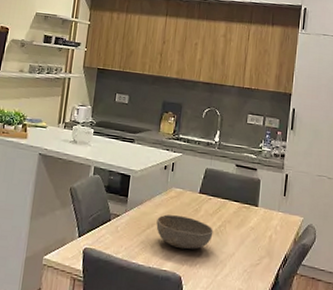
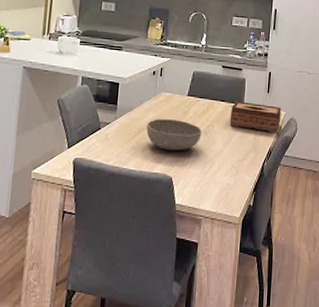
tissue box: none [242,202,299,240] -> present [229,101,281,133]

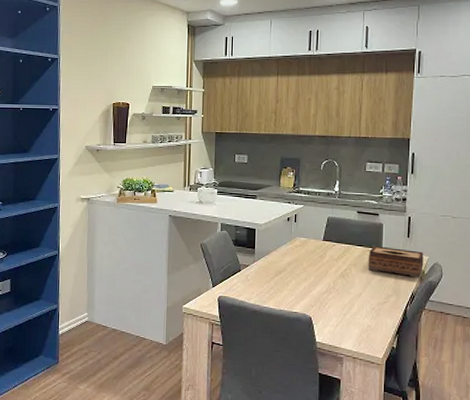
bowl: present [146,119,202,151] -> none [284,262,339,293]

